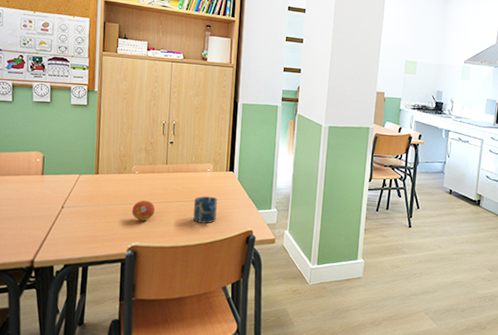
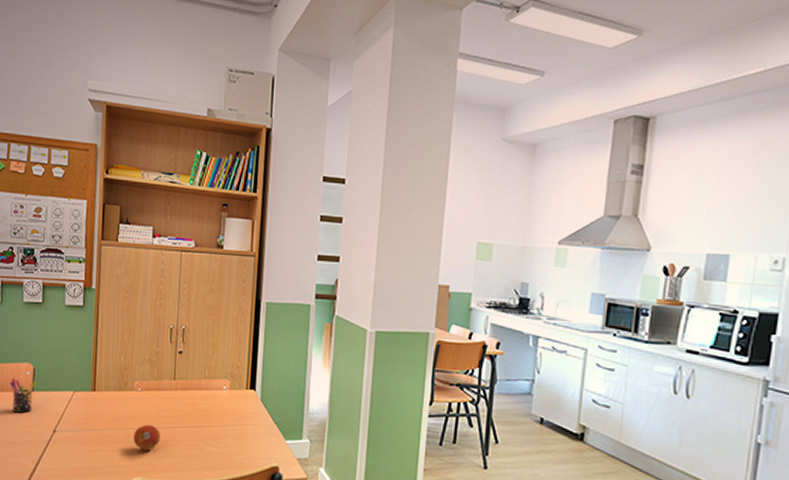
pen holder: none [22,164,45,193] -> present [10,377,36,413]
cup: present [193,196,217,224] -> none [206,420,235,456]

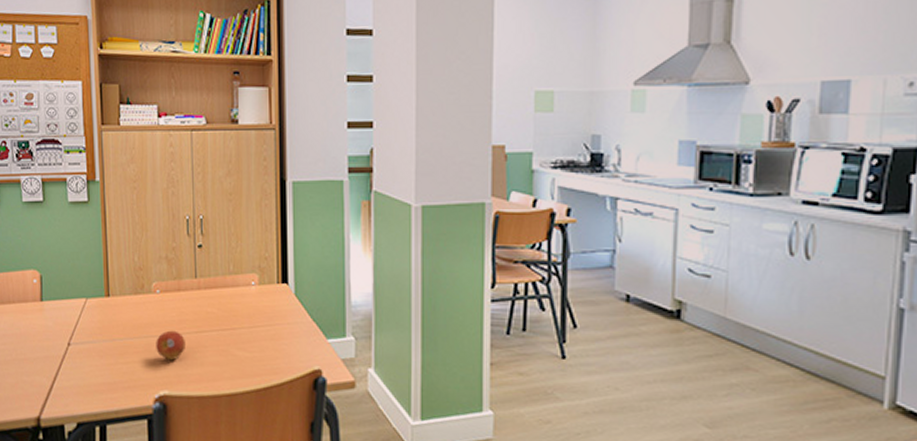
pen holder: present [10,377,36,413] -> none [16,287,44,326]

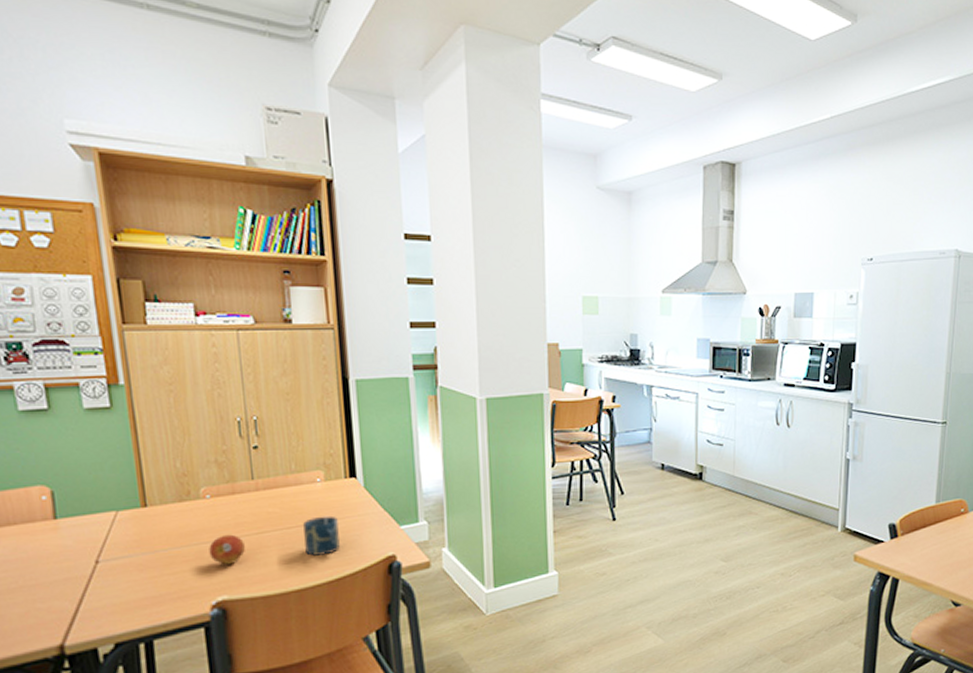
cup: none [237,320,269,361] -> present [303,515,340,556]

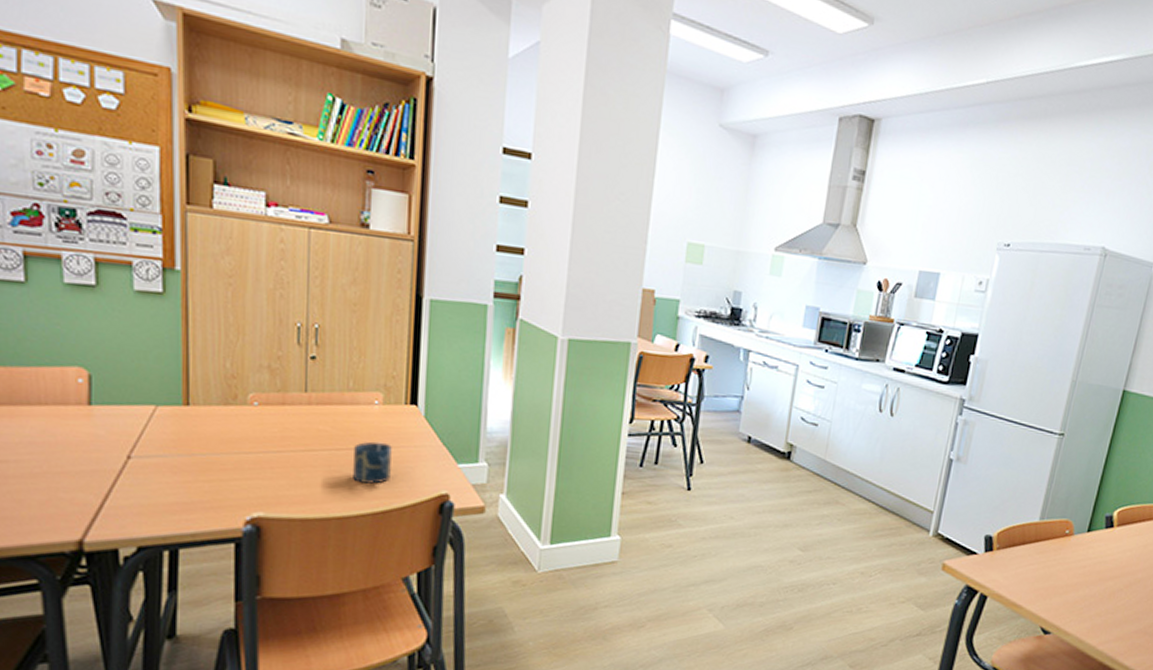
fruit: present [209,534,245,564] -> none [250,447,289,479]

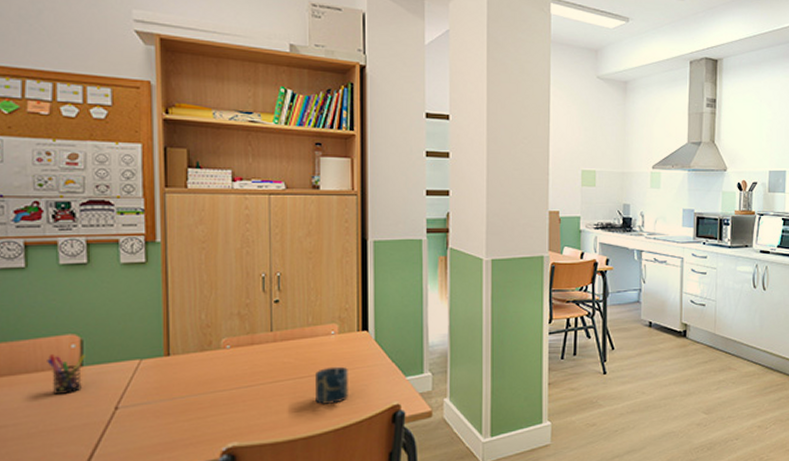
pen holder: none [51,386,94,434] -> present [47,353,85,394]

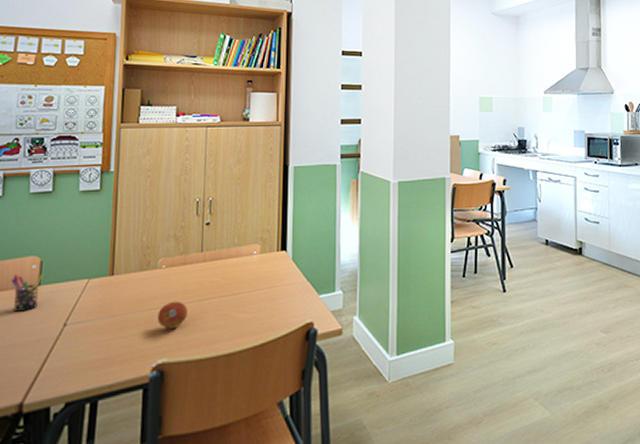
fruit: none [224,383,258,412] -> present [157,301,188,329]
cup: present [316,366,348,404] -> none [237,285,267,322]

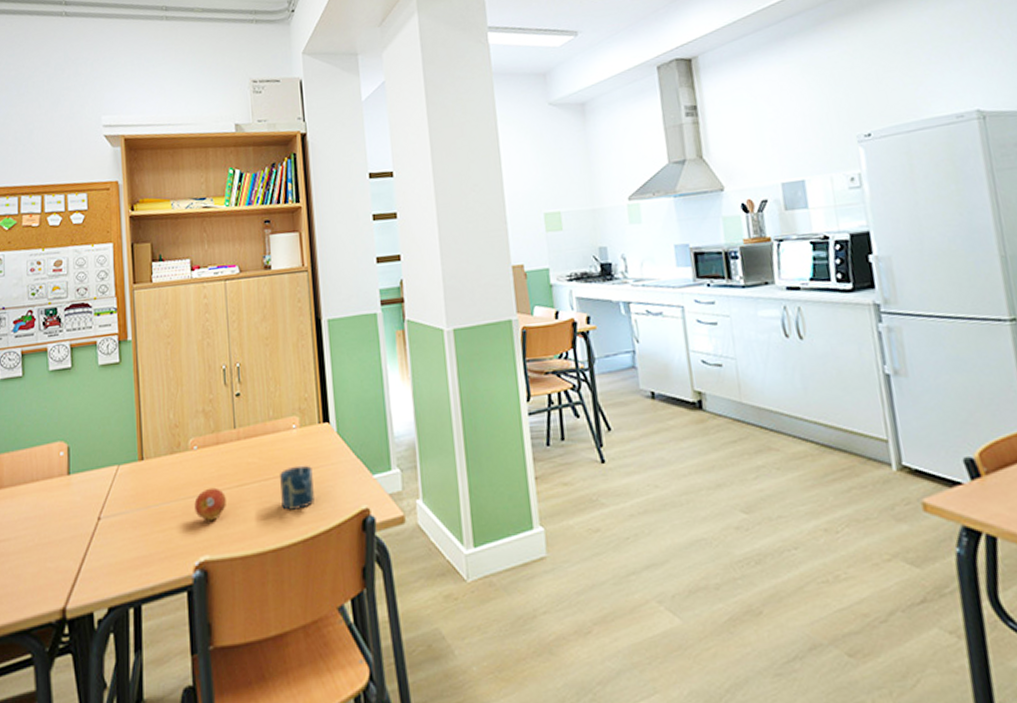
pen holder: present [11,273,43,312] -> none [41,461,72,505]
cup: none [237,285,267,322] -> present [280,465,314,510]

